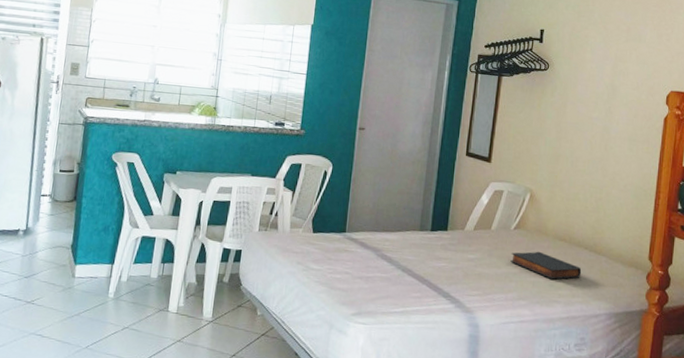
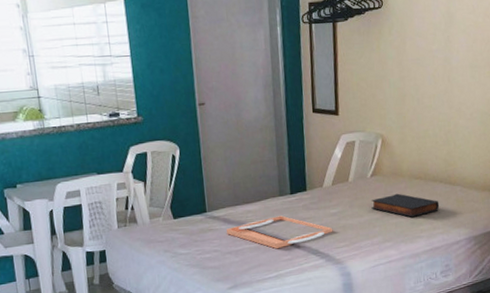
serving tray: none [360,250,468,284] -> present [226,215,333,249]

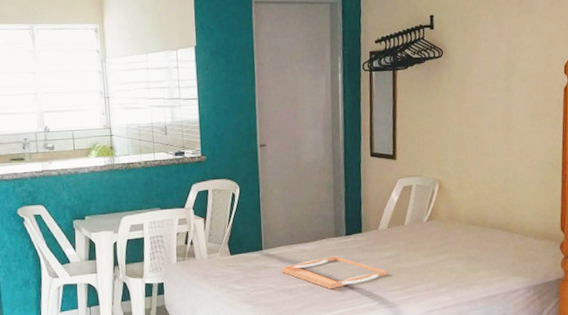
book: present [371,193,440,217] -> none [426,238,497,264]

